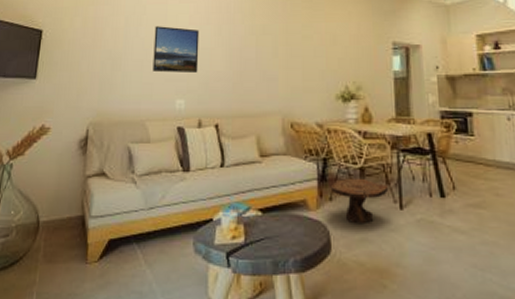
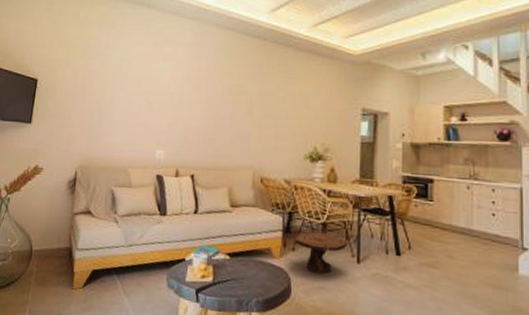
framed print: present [152,26,200,74] -> none [136,81,181,127]

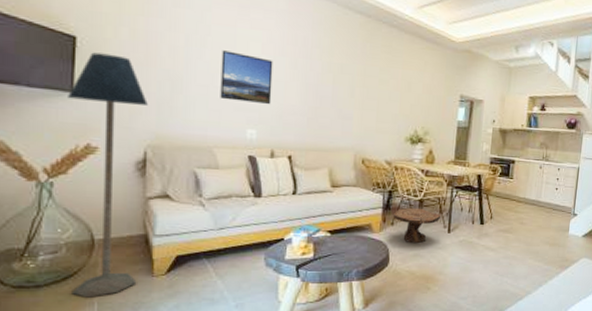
floor lamp: none [11,91,81,305] -> present [68,52,148,298]
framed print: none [136,81,181,127] -> present [220,50,273,105]

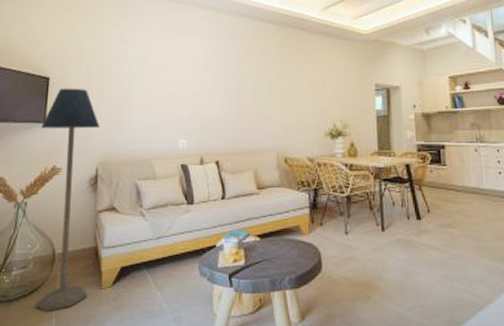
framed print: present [220,50,273,105] -> none [156,72,199,116]
side table: present [394,207,441,244] -> none [322,205,372,245]

